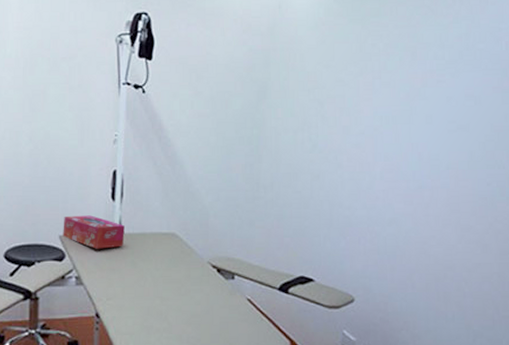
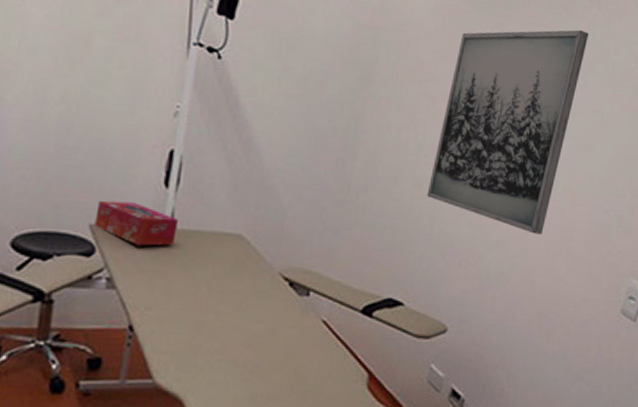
wall art: none [324,25,454,210] -> present [427,29,589,235]

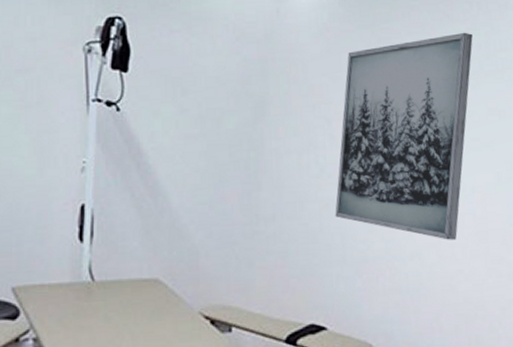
tissue box: present [94,200,178,246] -> none [17,261,96,303]

